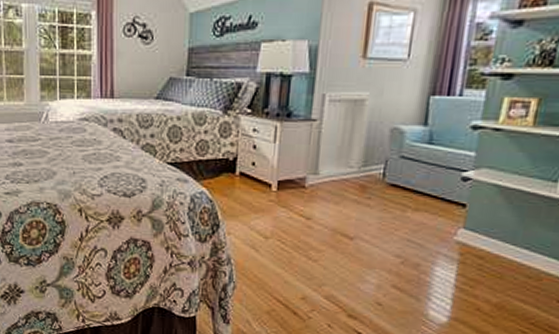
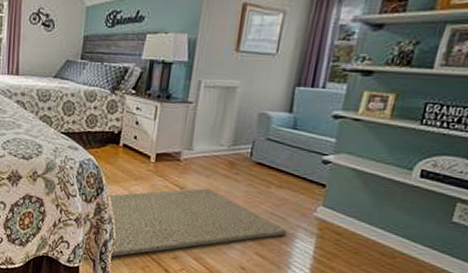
rug: none [201,216,427,309] -> present [84,188,288,261]

